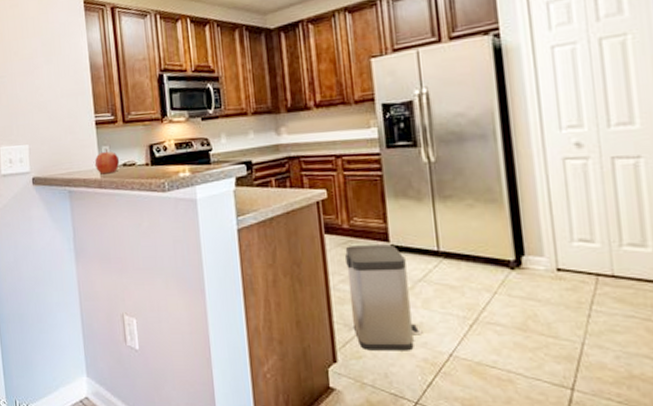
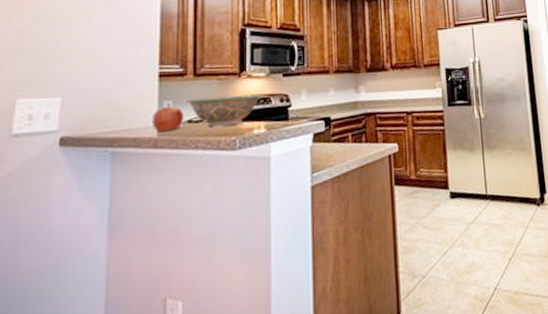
bowl: none [117,138,185,170] -> present [183,94,263,127]
pedal bin: present [344,244,423,351] -> none [411,191,474,297]

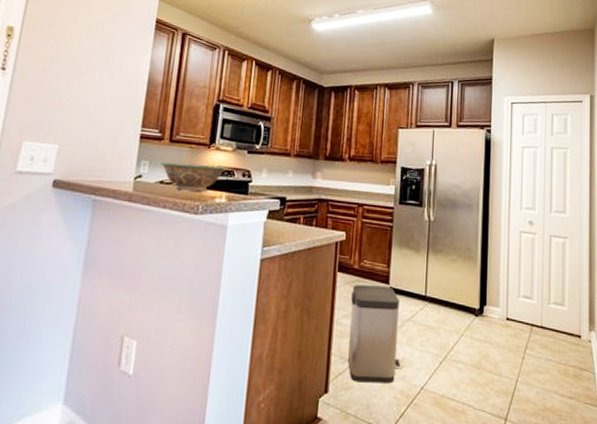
fruit: present [151,104,185,132] -> none [129,164,158,189]
pedal bin: none [411,191,474,297] -> present [347,285,404,384]

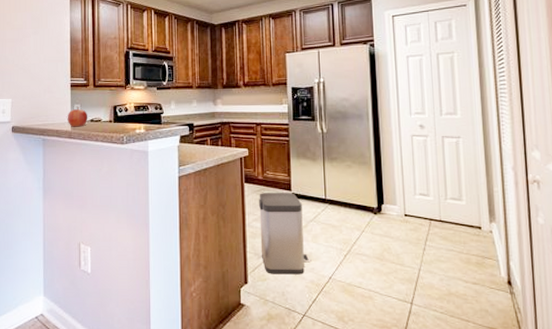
fruit: none [129,164,158,189] -> present [67,107,88,127]
bowl: present [158,162,228,192] -> none [87,102,143,125]

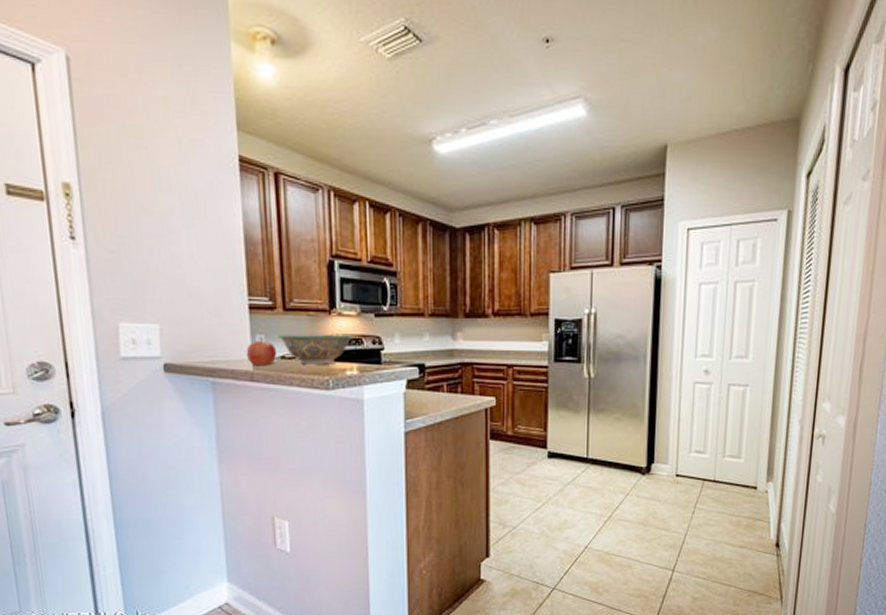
bowl: none [87,102,143,125] -> present [275,334,355,364]
pedal bin: present [258,193,311,275] -> none [505,451,566,546]

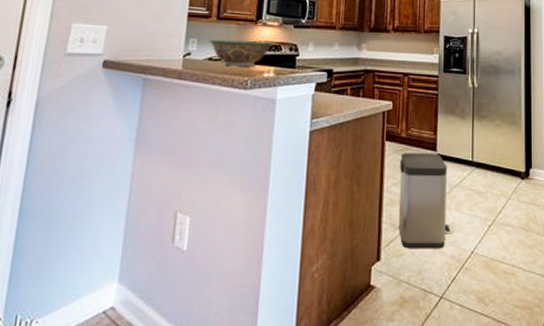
fruit: present [246,338,277,366] -> none [178,42,206,66]
pedal bin: none [505,451,566,546] -> present [398,153,453,249]

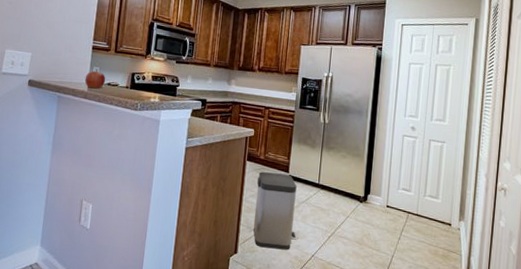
fruit: none [178,42,206,66] -> present [84,69,106,89]
bowl: present [206,39,275,67] -> none [106,68,161,93]

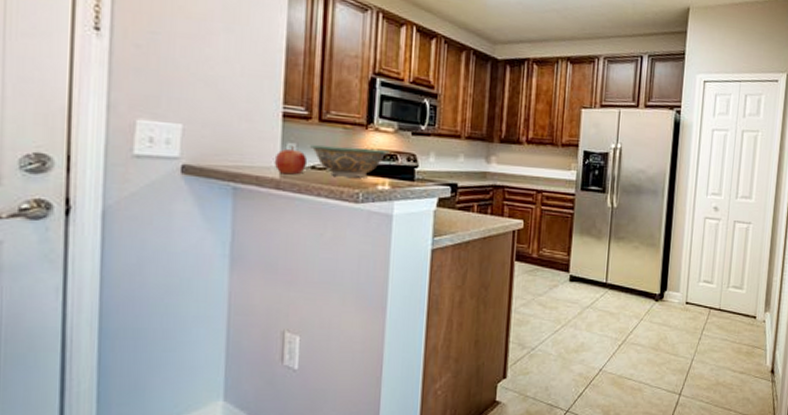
bowl: none [106,68,161,93] -> present [307,144,390,178]
pedal bin: present [253,171,298,250] -> none [526,273,583,367]

